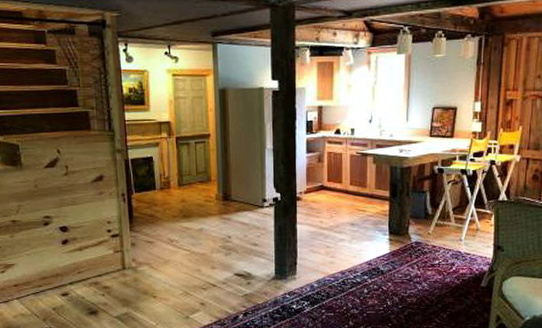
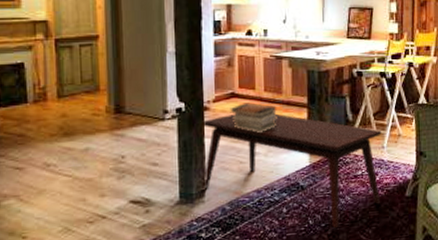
coffee table: none [294,205,460,311] -> present [201,113,382,229]
book stack: none [319,194,361,221] -> present [230,102,277,133]

